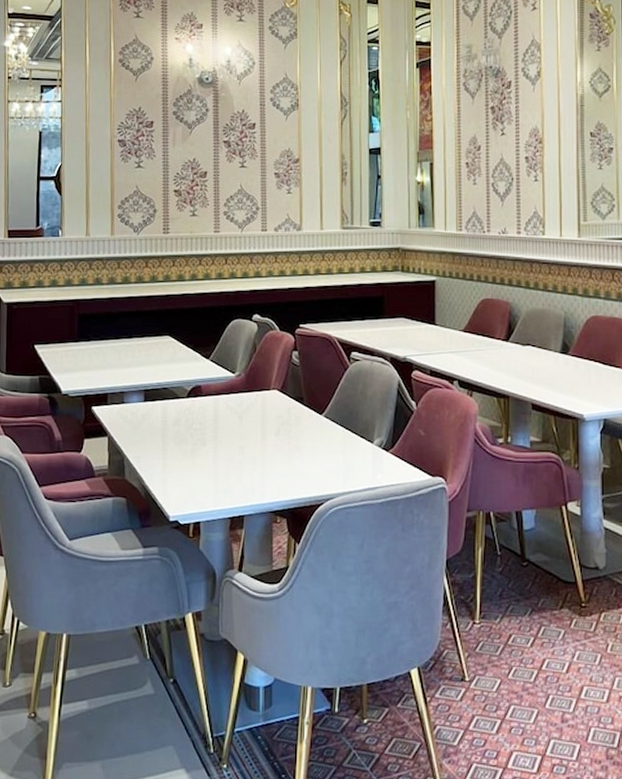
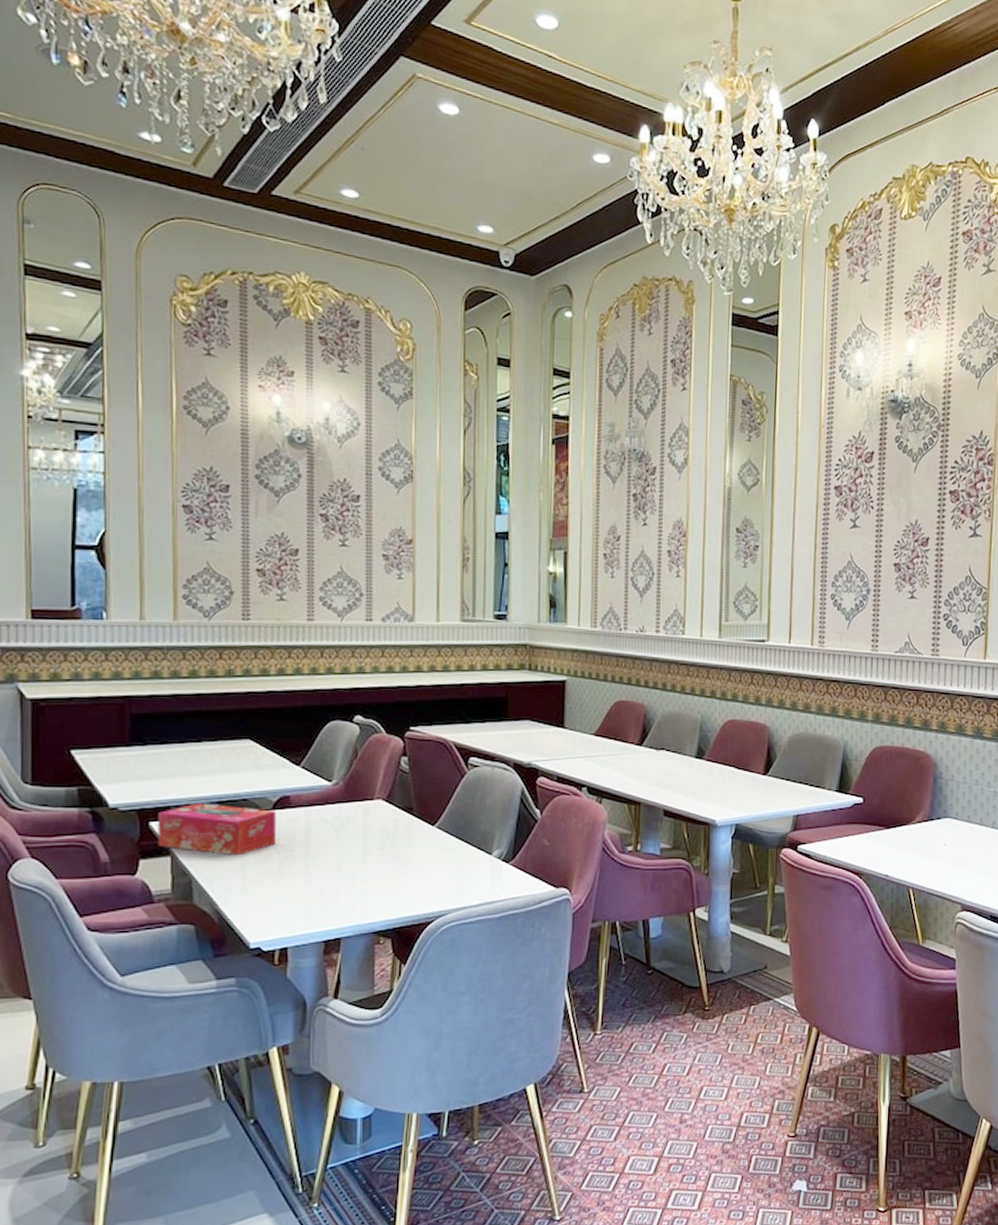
tissue box: none [98,391,190,438] -> present [157,803,276,856]

